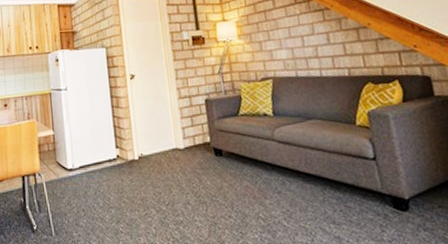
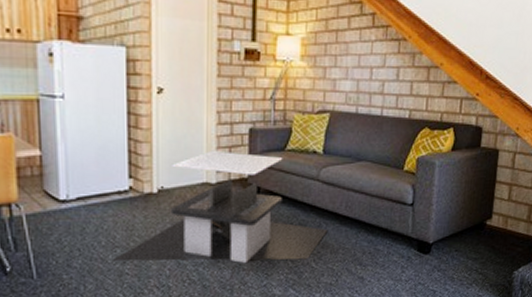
coffee table: none [108,120,293,221] -> present [111,150,328,263]

